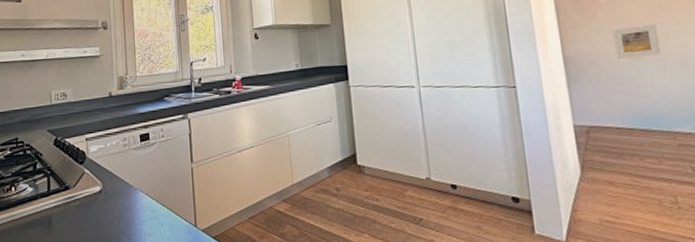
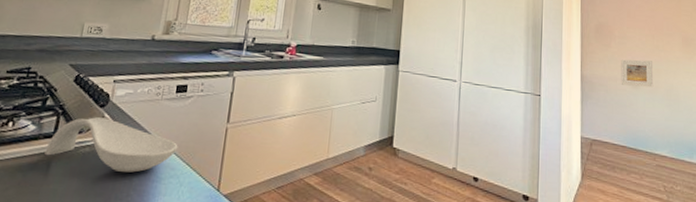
spoon rest: none [44,173,153,219] -> present [44,117,178,173]

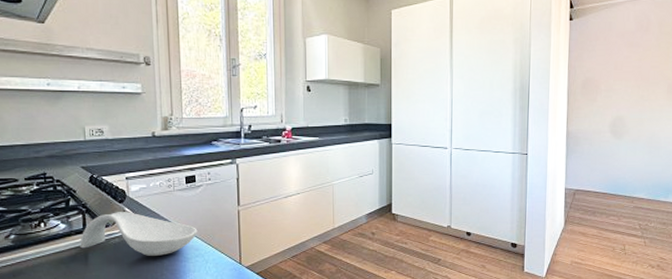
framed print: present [621,59,654,88] -> none [605,111,637,137]

